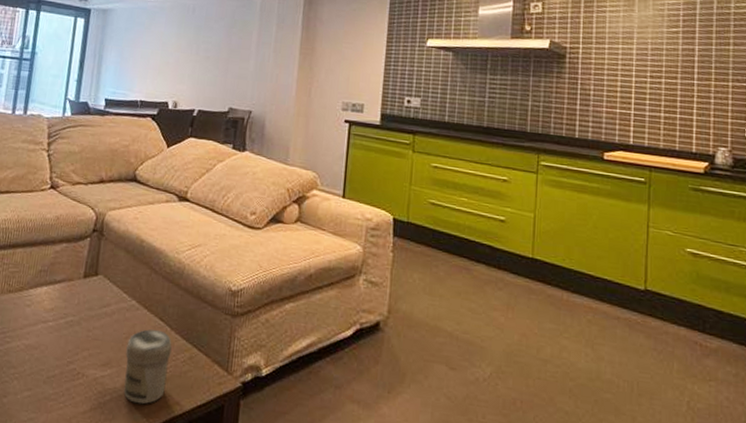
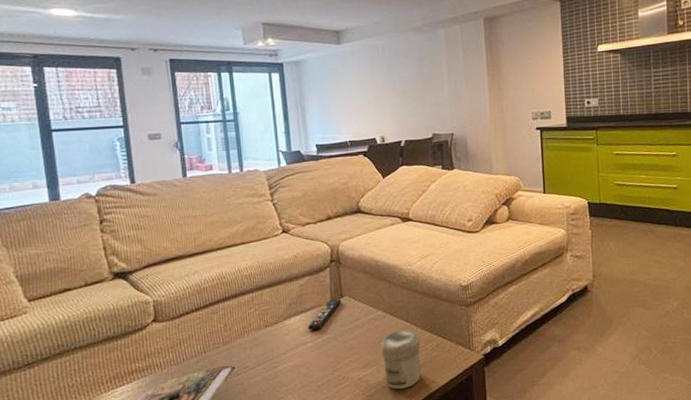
remote control: none [52,274,96,308] -> present [307,298,342,330]

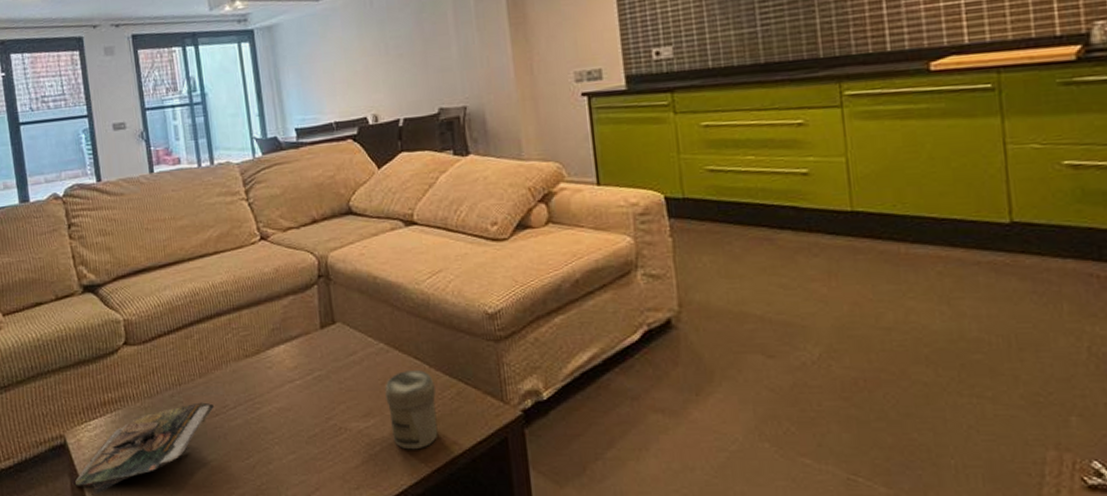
remote control: present [307,298,342,330] -> none [294,325,334,364]

